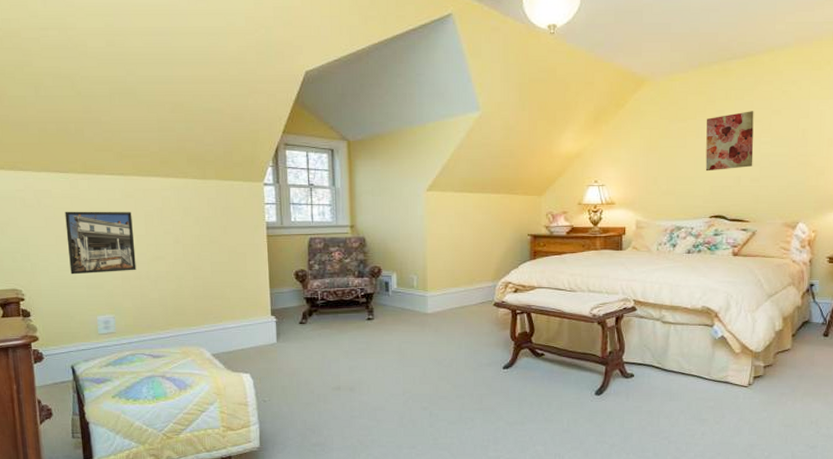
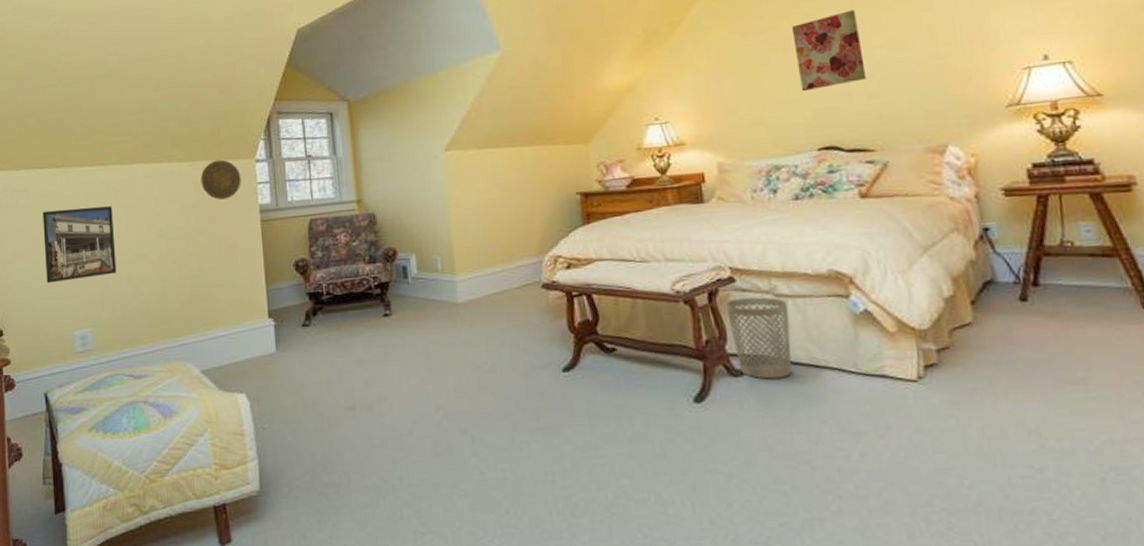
decorative plate: none [214,180,251,215] -> present [200,159,241,200]
wastebasket: none [626,323,670,381] -> present [724,297,792,379]

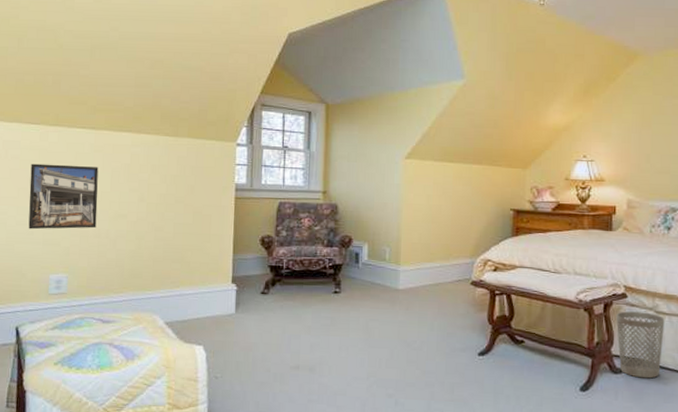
decorative plate: present [200,159,241,200] -> none [184,139,222,175]

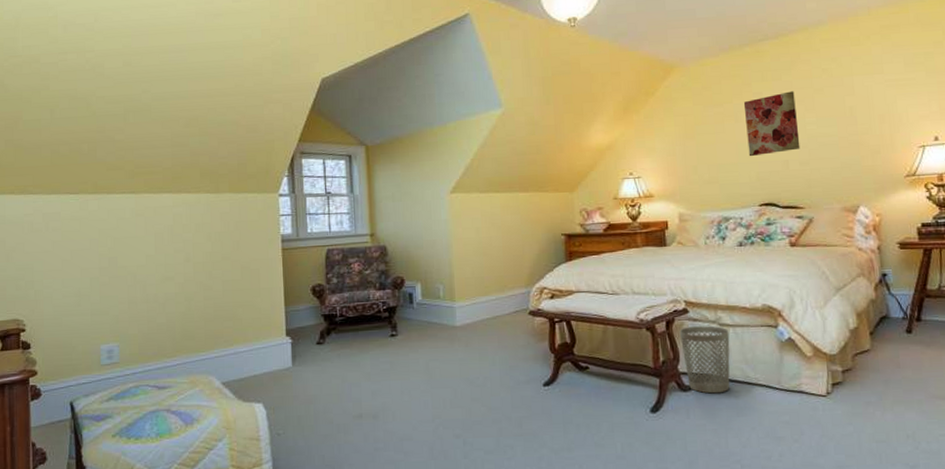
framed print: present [28,163,99,230] -> none [73,231,144,301]

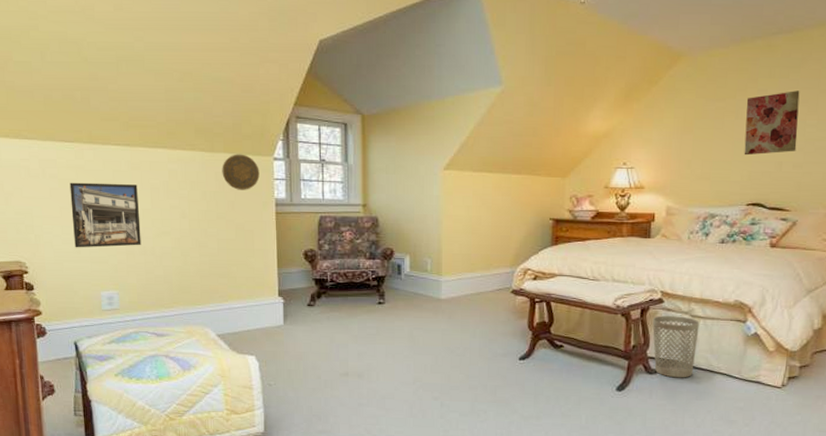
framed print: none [73,231,144,301] -> present [69,182,141,248]
decorative plate: none [227,192,265,229] -> present [222,154,260,190]

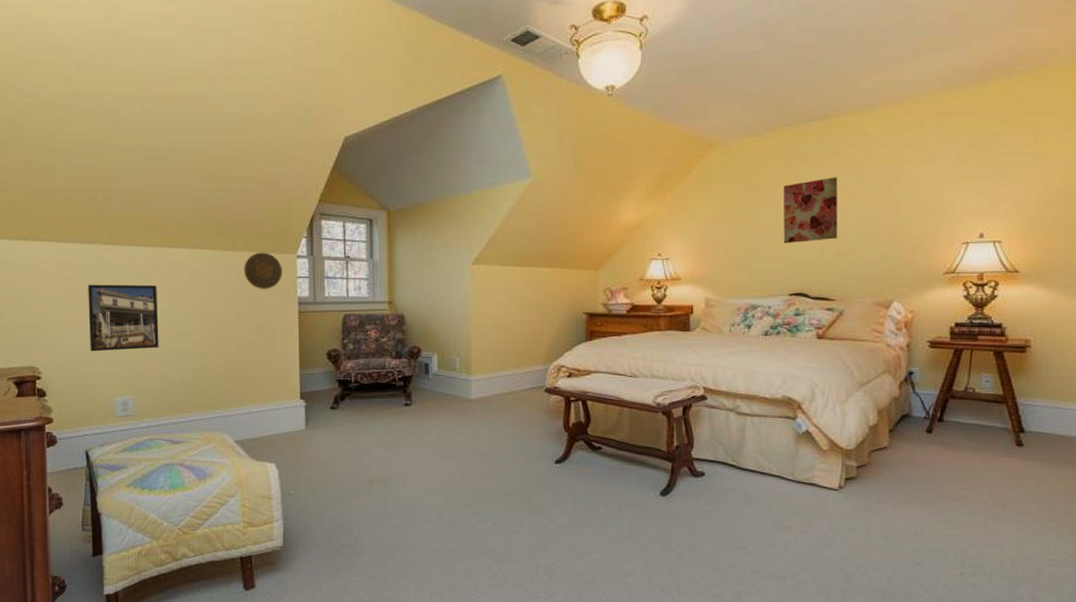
wastebasket: present [652,316,700,378] -> none [695,413,746,481]

